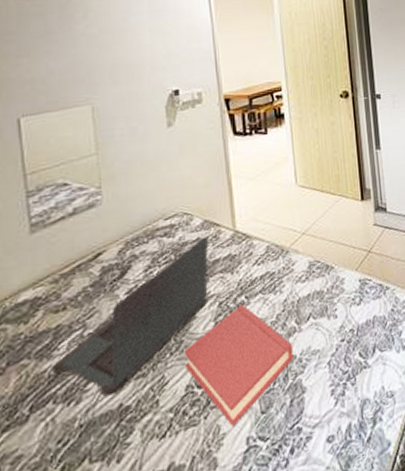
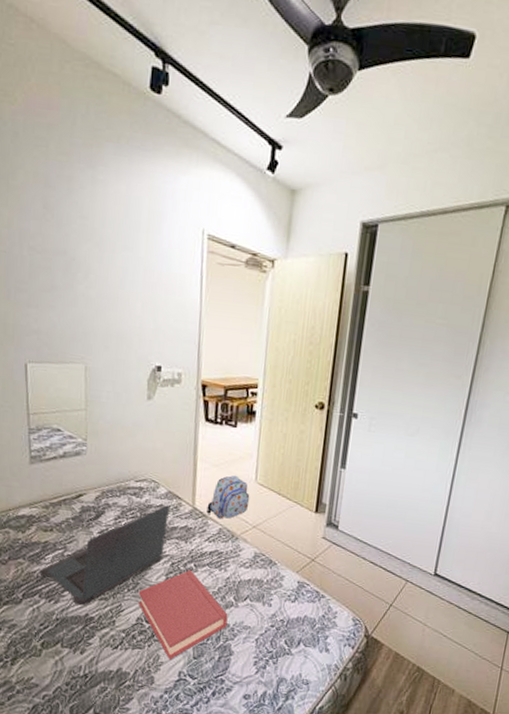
backpack: none [249,183,294,236] -> present [206,475,250,519]

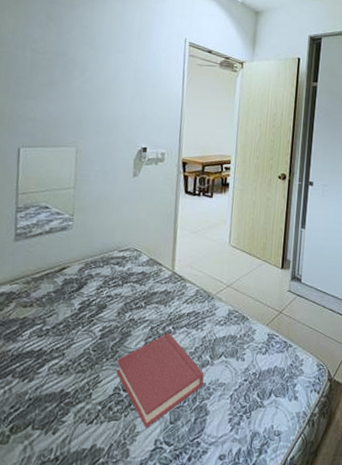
laptop: present [39,505,169,606] -> none [14,272,150,381]
backpack: present [206,475,250,519] -> none [185,239,224,281]

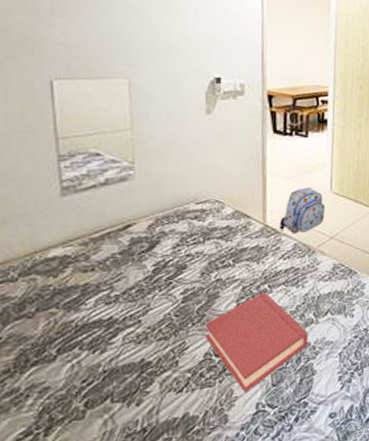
backpack: none [185,239,224,281] -> present [279,186,326,234]

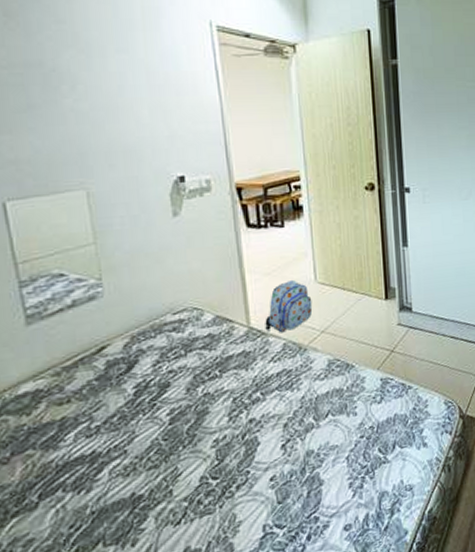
hardback book: present [205,291,308,393] -> none [197,400,311,516]

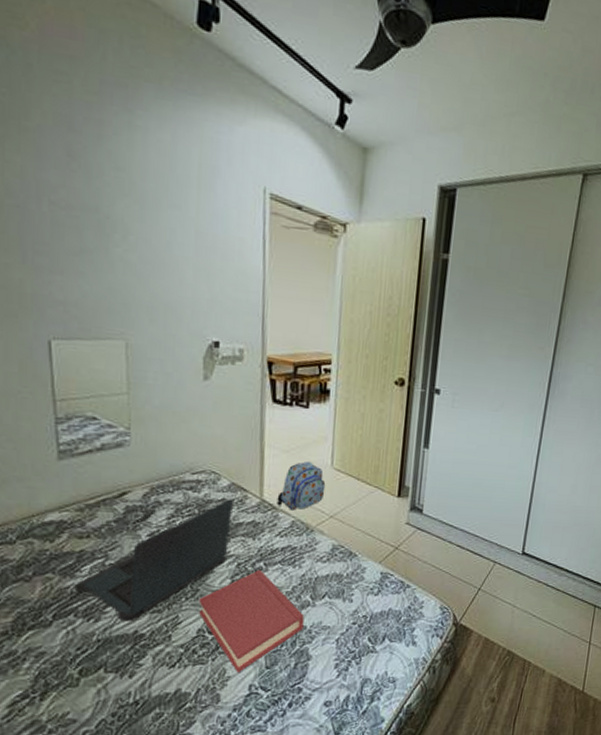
laptop: none [59,332,221,486] -> present [74,499,233,622]
hardback book: none [197,400,311,516] -> present [198,569,304,674]

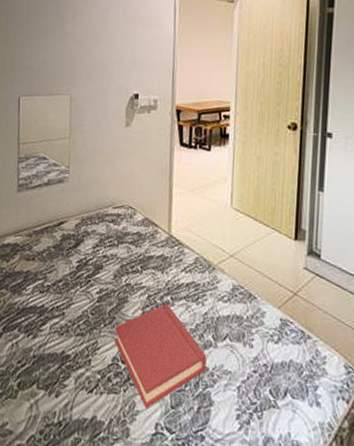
laptop: present [74,499,233,622] -> none [20,232,146,342]
backpack: present [277,460,326,511] -> none [182,200,226,248]

